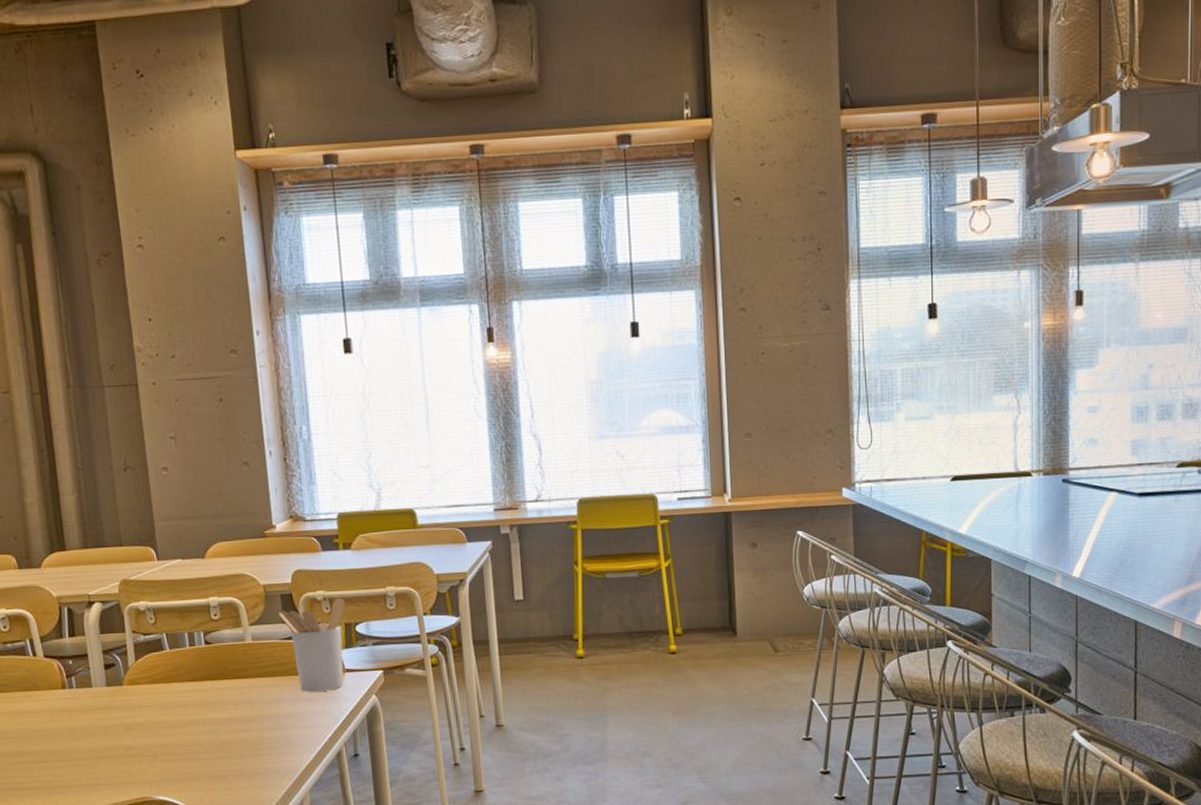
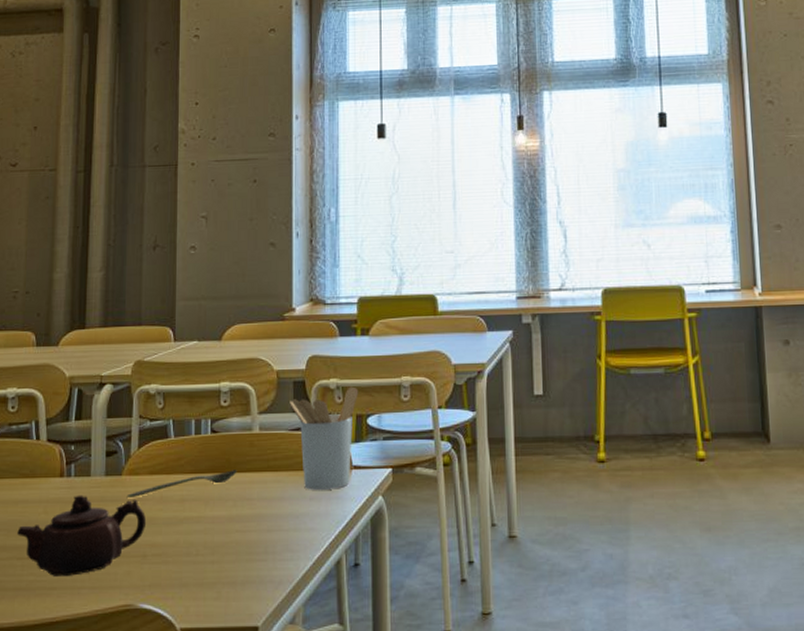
teapot: none [28,704,153,776] -> present [17,494,147,576]
spoon: none [130,676,235,705] -> present [126,470,237,498]

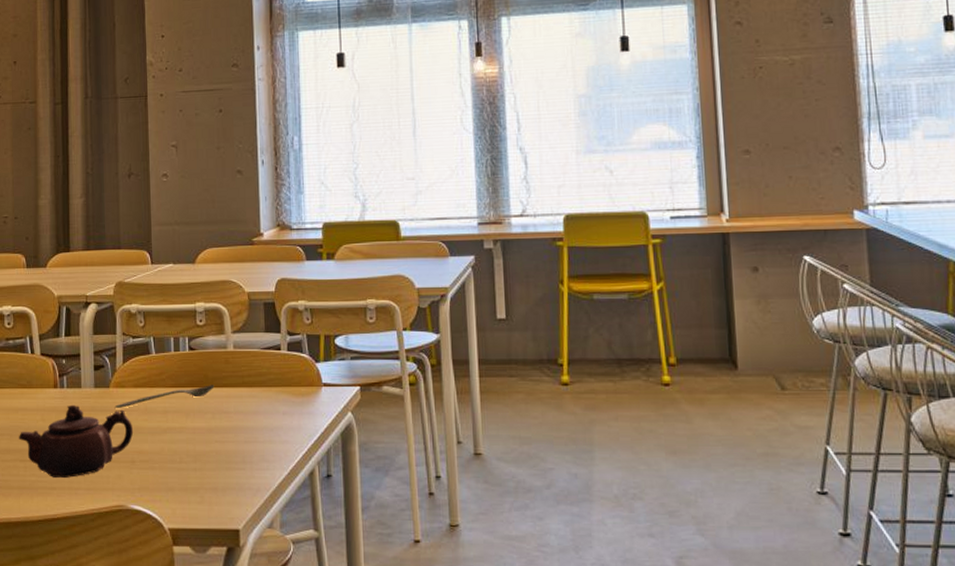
utensil holder: present [290,386,359,490] -> none [261,308,326,405]

